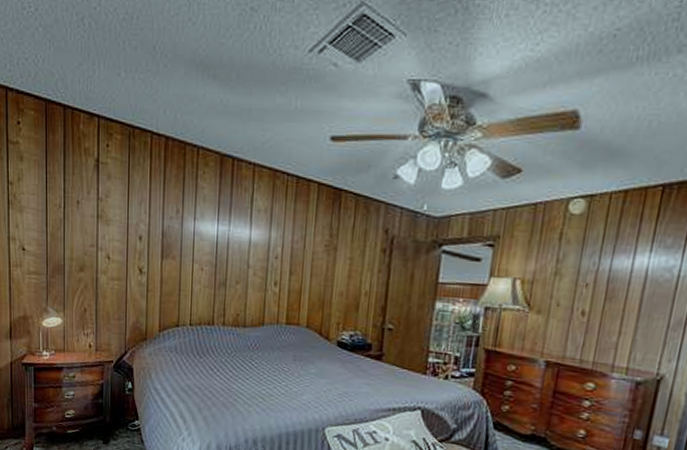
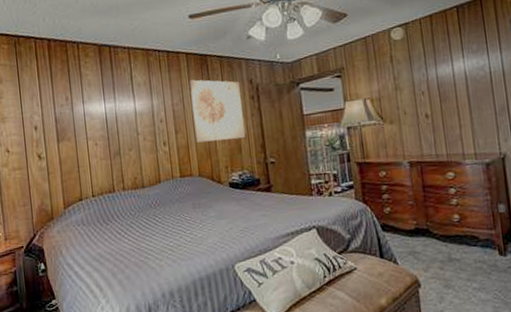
wall art: none [310,216,373,296] -> present [189,79,245,143]

